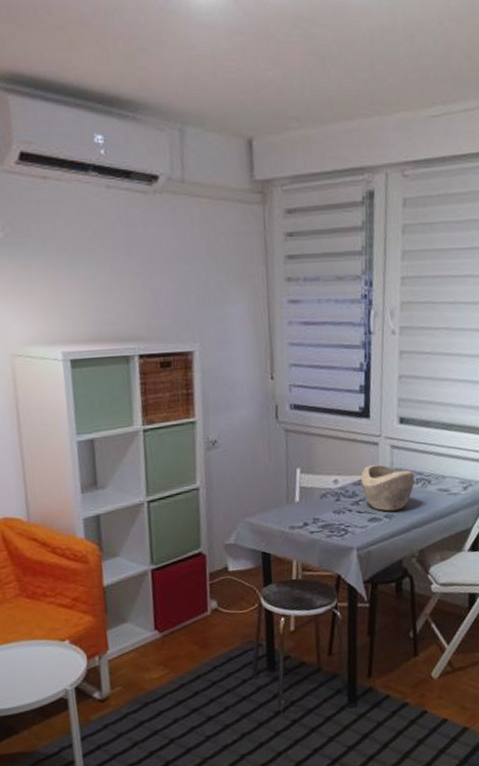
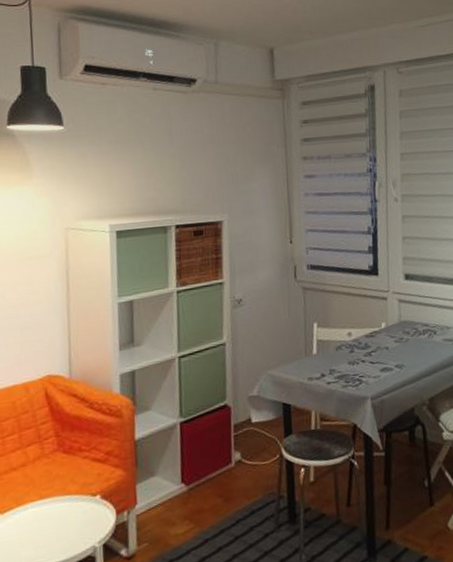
decorative bowl: present [360,464,415,511] -> none [372,317,422,361]

